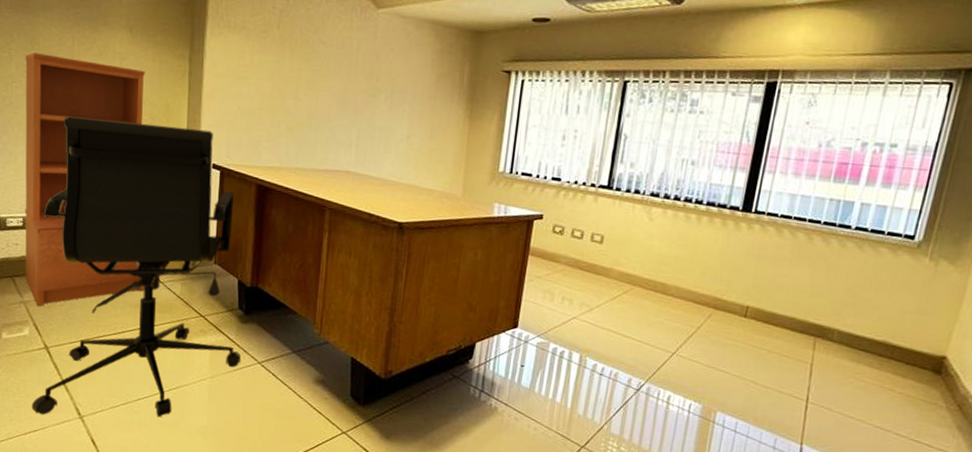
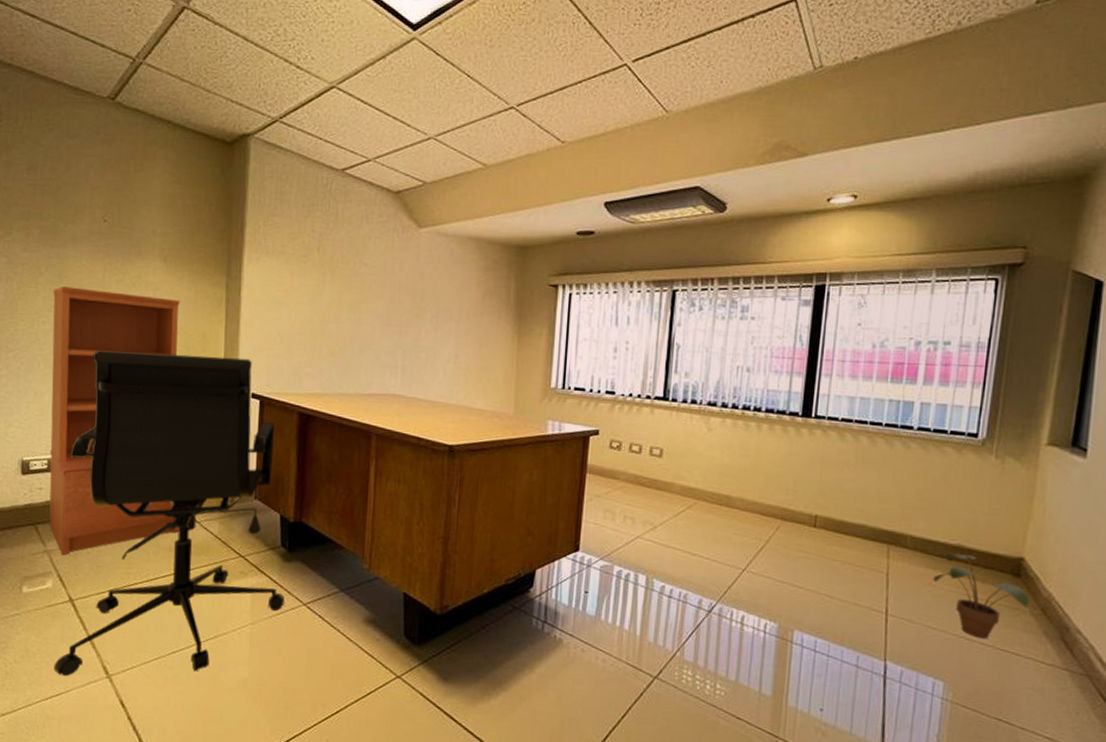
potted plant: none [855,348,952,430] -> present [932,553,1035,639]

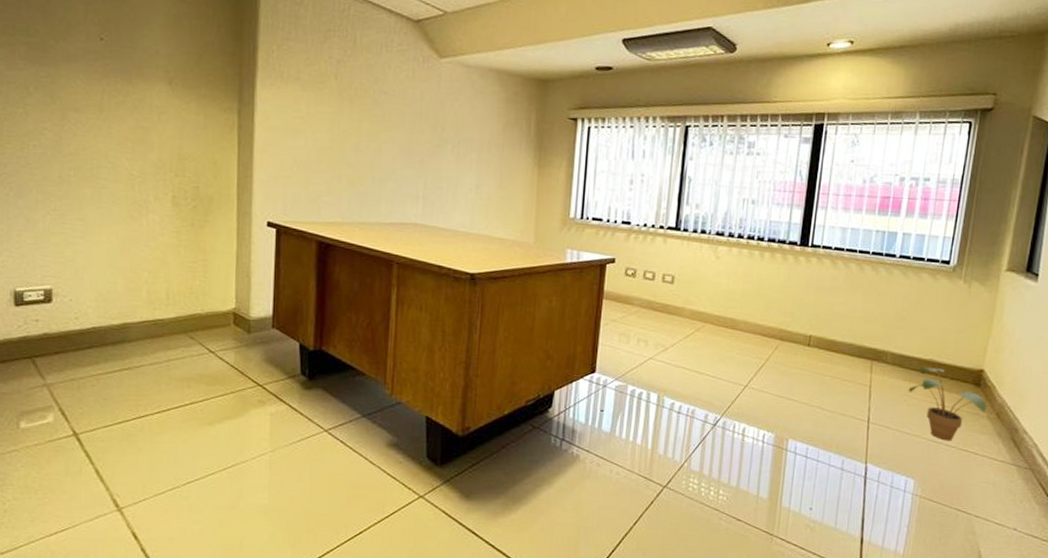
bookshelf: present [49,286,180,556] -> none [45,108,192,389]
office chair: present [54,350,284,677] -> none [58,176,305,512]

